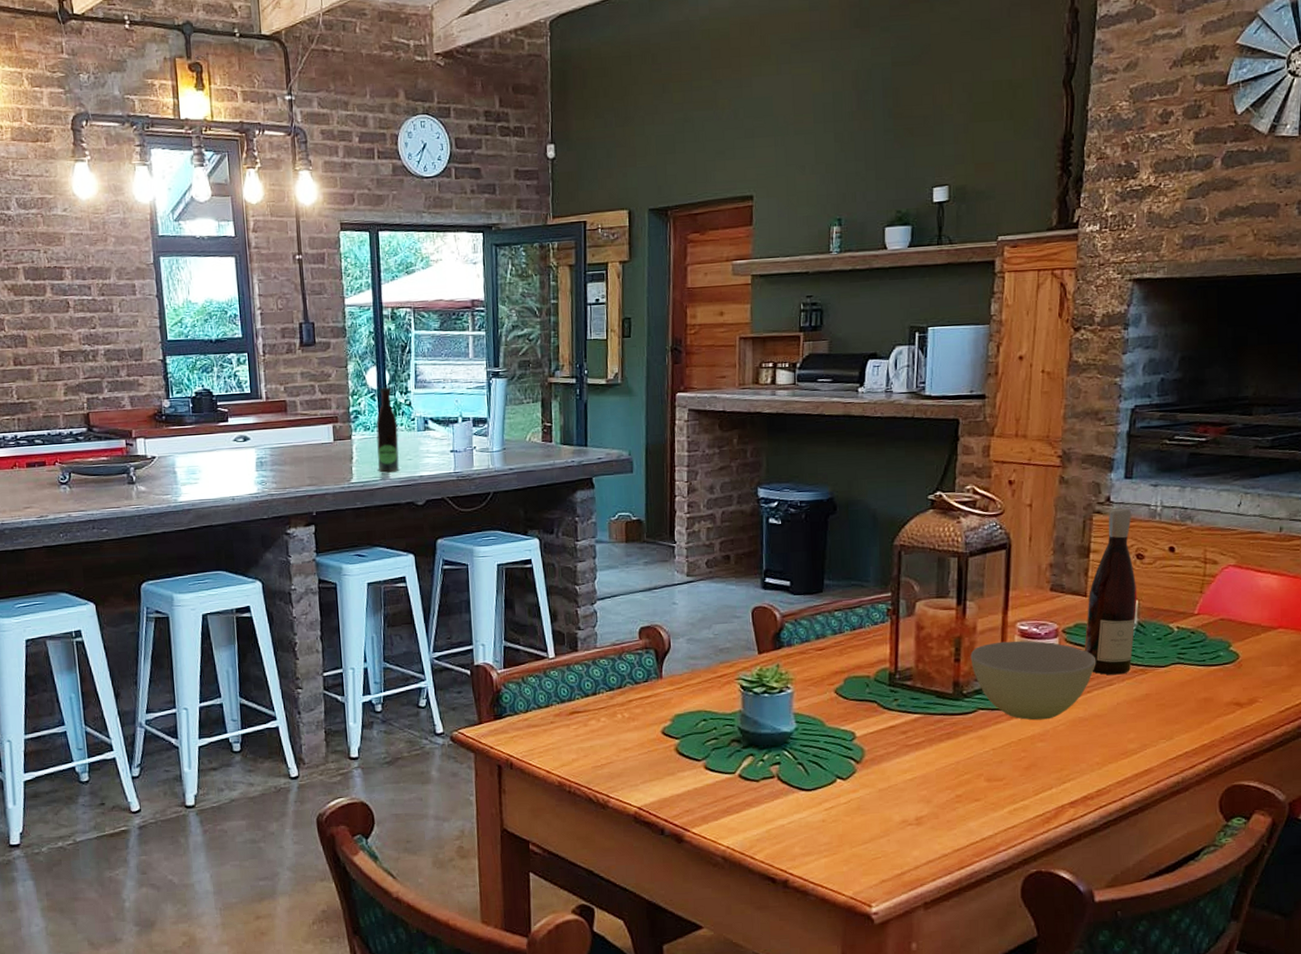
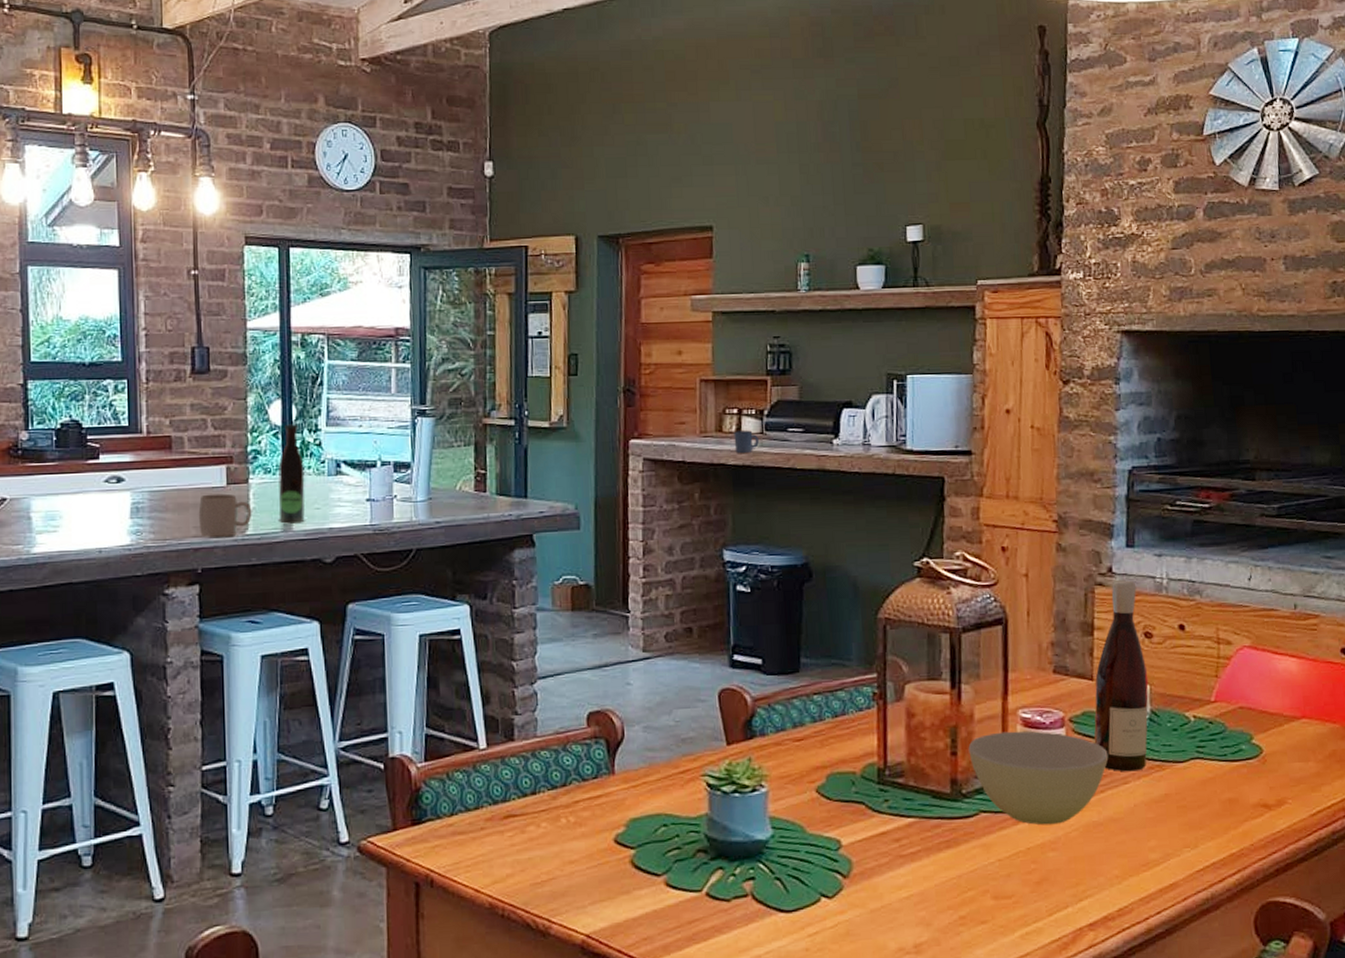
mug: none [311,448,356,486] -> present [198,493,252,537]
mug: none [769,382,791,404] -> present [734,430,759,454]

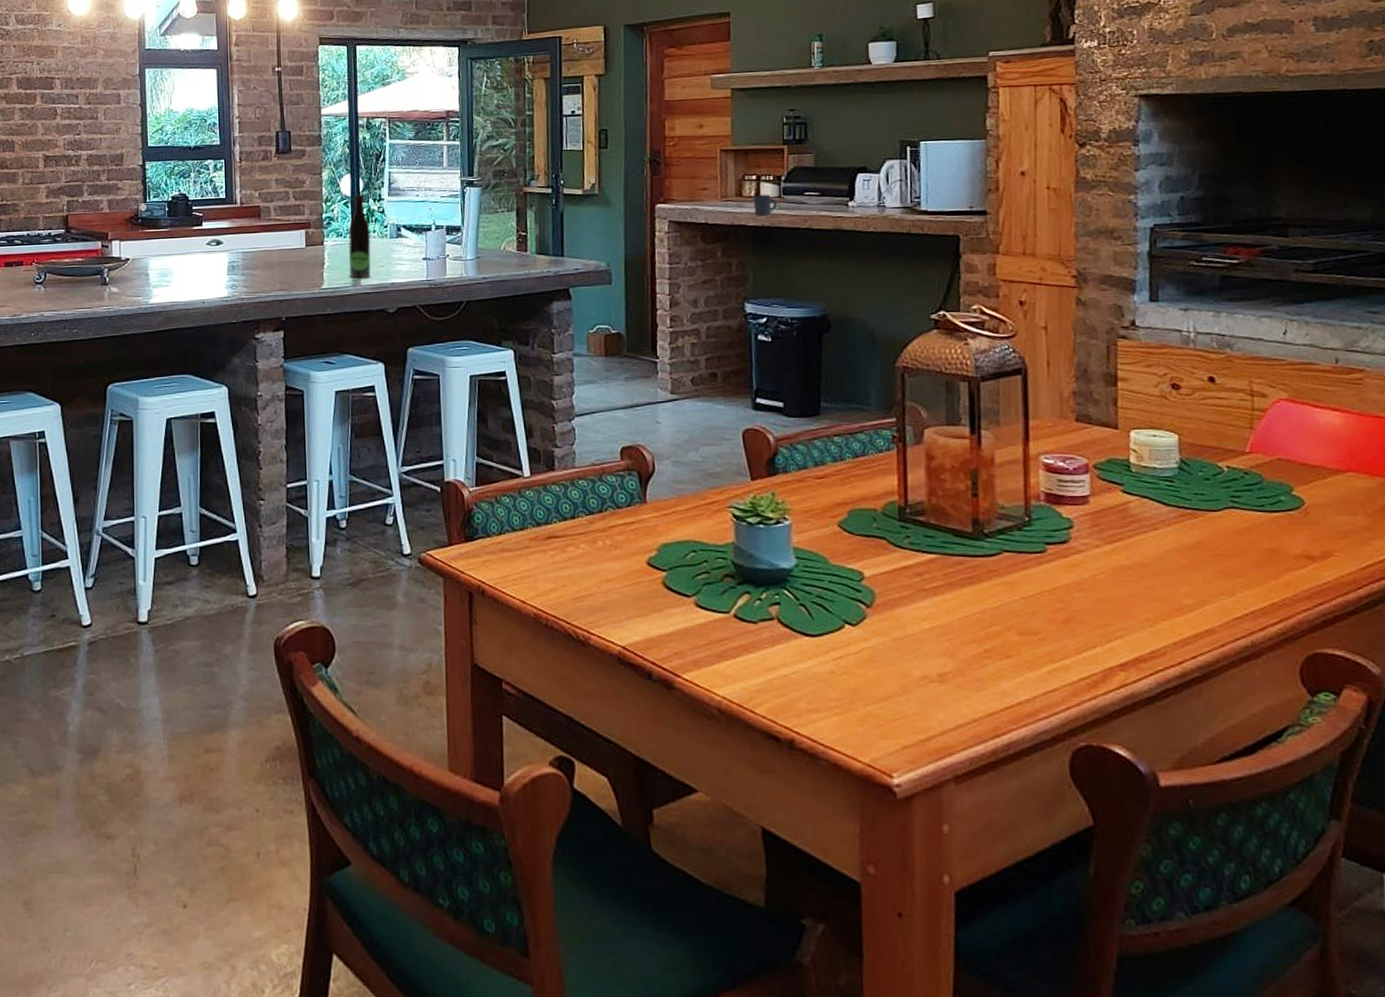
mug: present [198,493,252,537] -> none [282,254,327,291]
bowl: present [968,731,1109,826] -> none [989,475,1136,567]
bottle: present [1094,580,1149,772] -> none [1120,333,1178,519]

